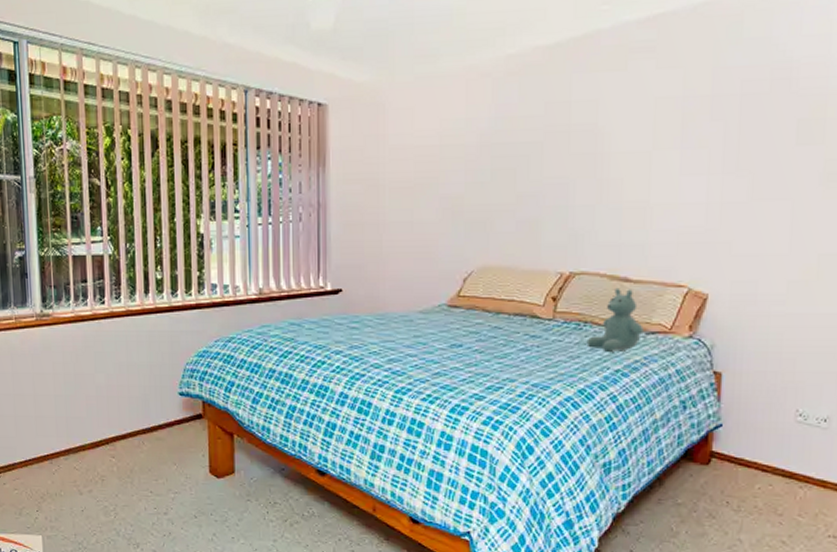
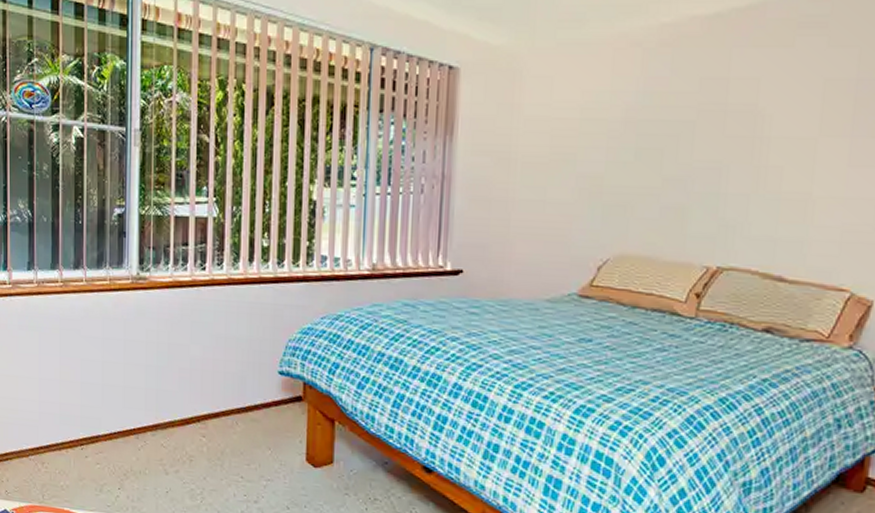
stuffed bear: present [586,287,644,352] -> none [731,287,797,359]

